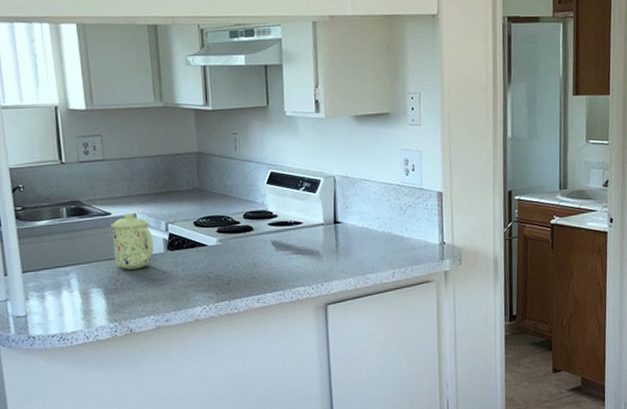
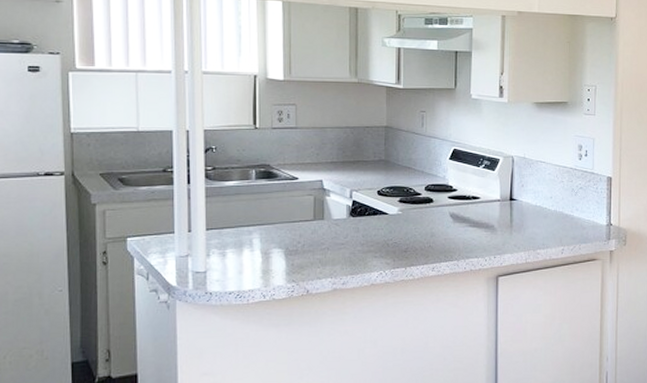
mug: present [111,213,154,270] -> none [297,179,337,233]

